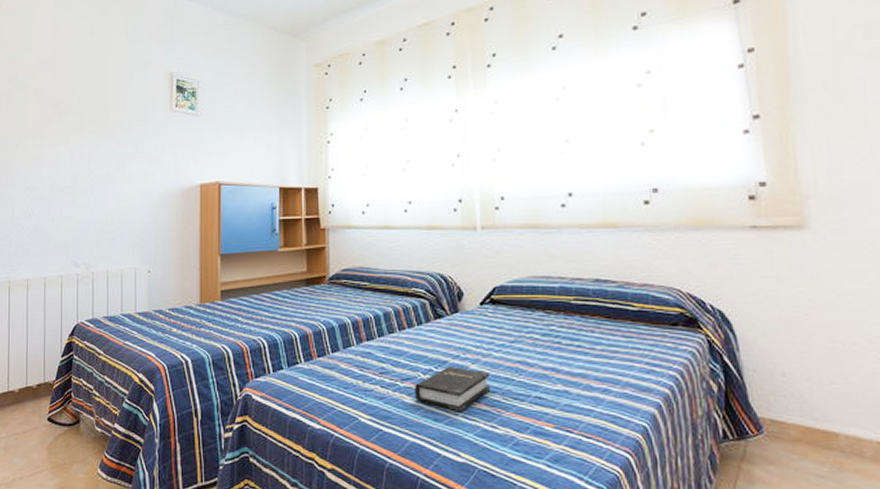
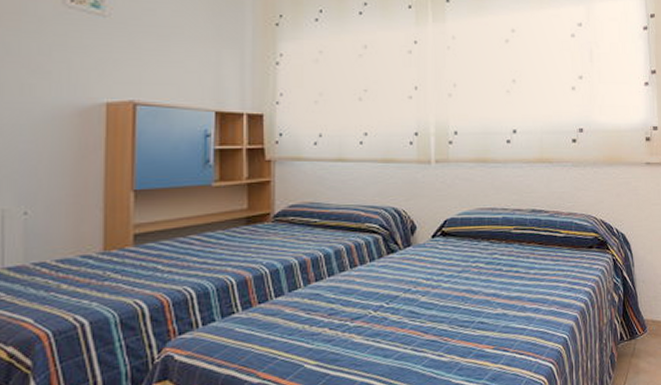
hardback book: present [415,367,491,413] -> none [365,301,439,346]

